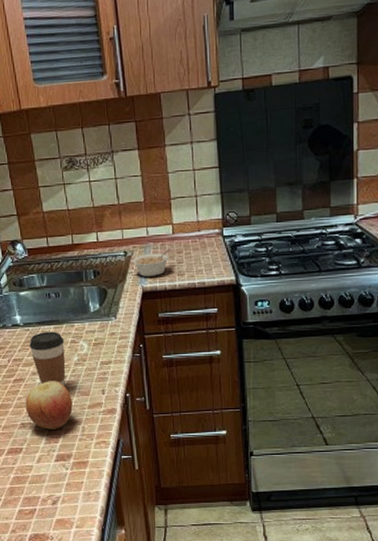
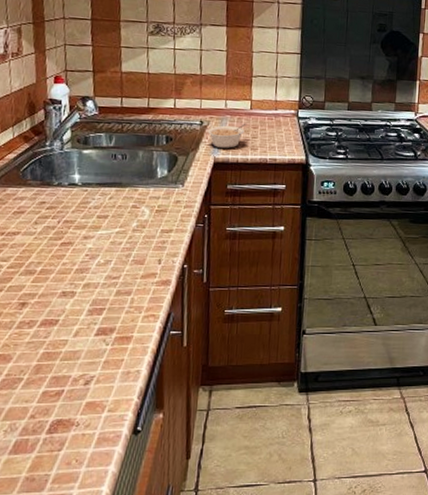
apple: present [25,381,73,429] -> none [70,246,125,300]
coffee cup: present [29,331,66,386] -> none [84,194,125,252]

